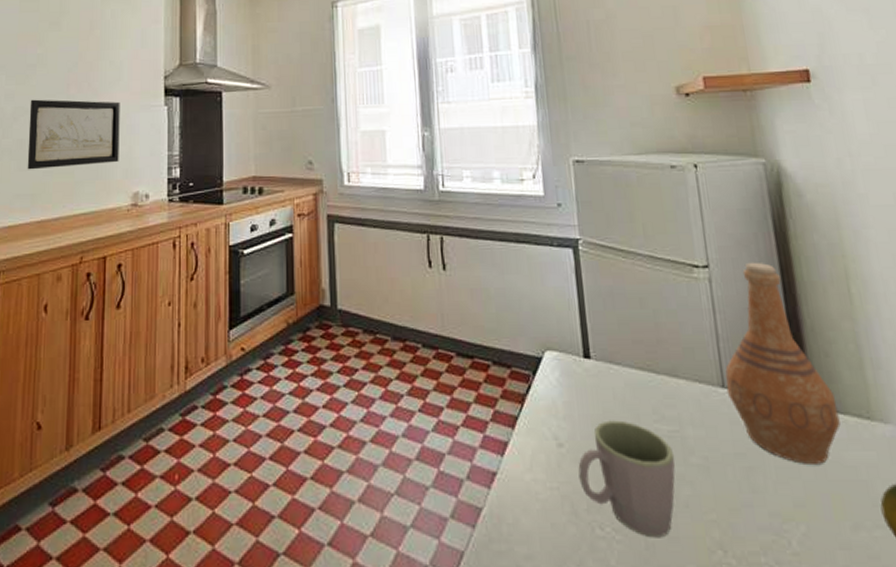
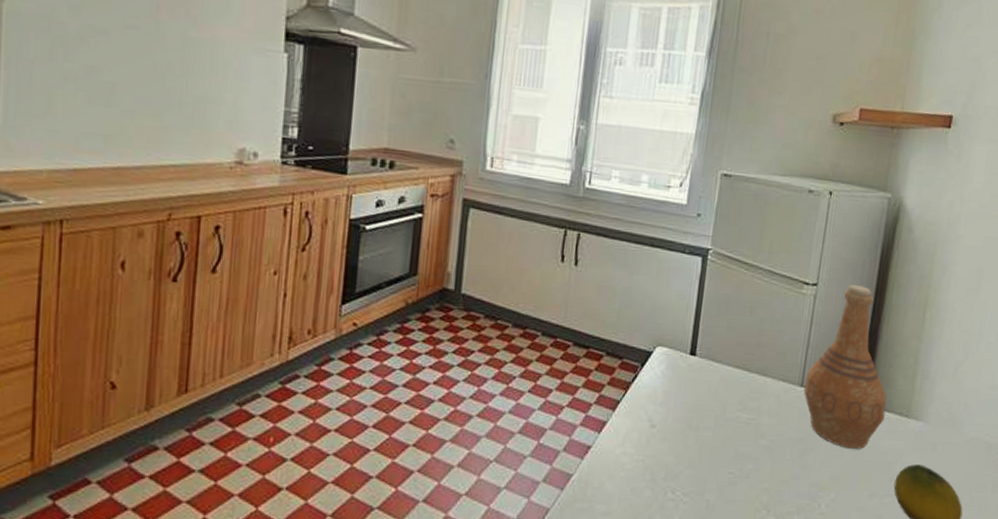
wall art: present [27,99,120,170] -> none [99,18,227,111]
mug: present [578,420,676,538] -> none [663,408,748,501]

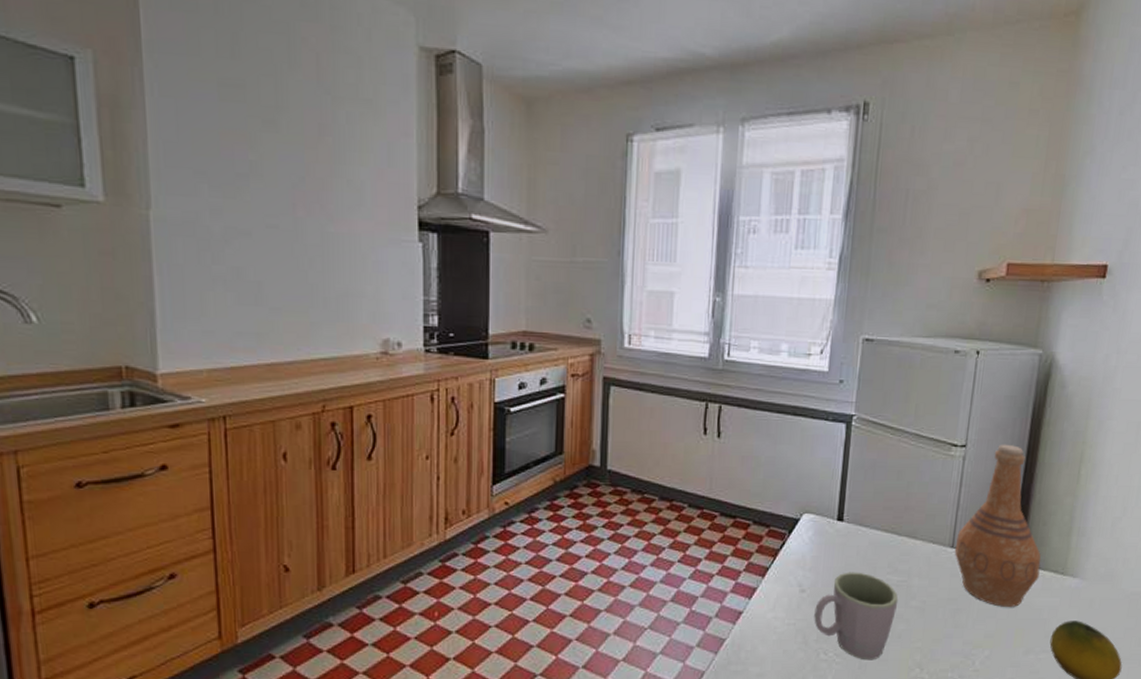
mug: none [663,408,748,501] -> present [814,572,899,660]

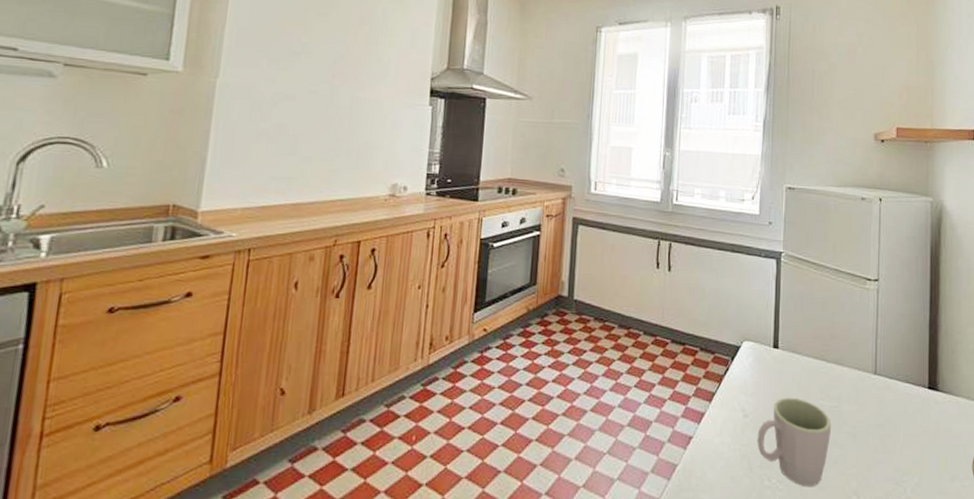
vase: present [954,444,1041,607] -> none [877,278,954,433]

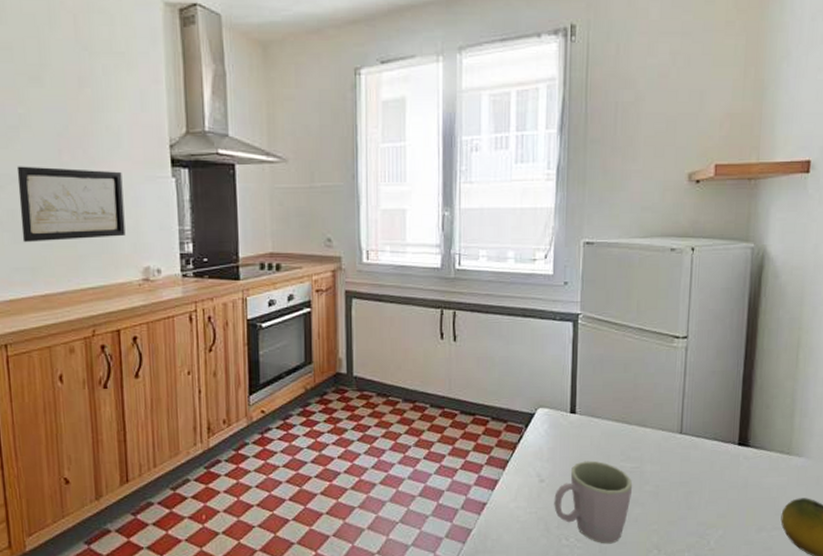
wall art: none [284,86,385,155] -> present [16,166,126,243]

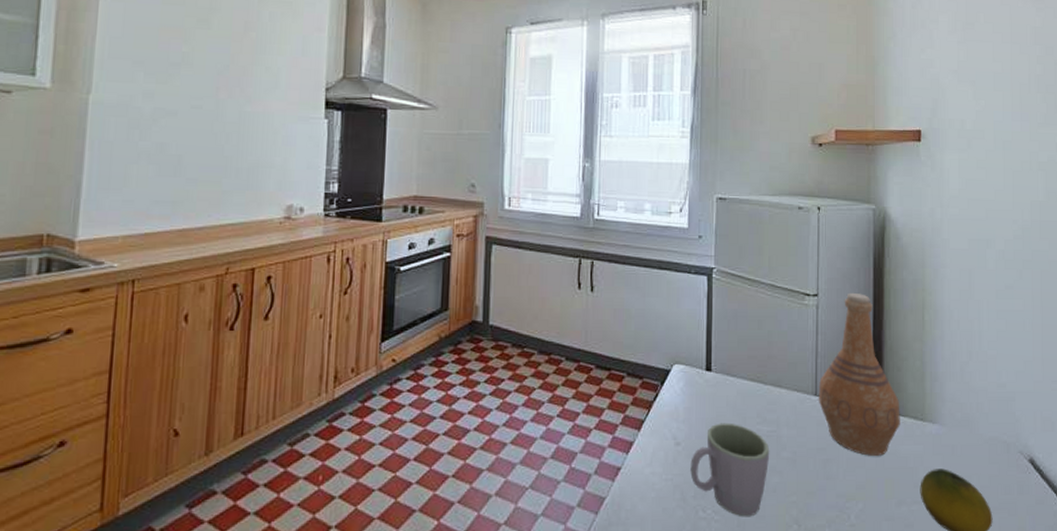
wall art: present [16,166,126,243] -> none [167,101,276,176]
vase: none [683,333,767,488] -> present [818,292,900,456]

